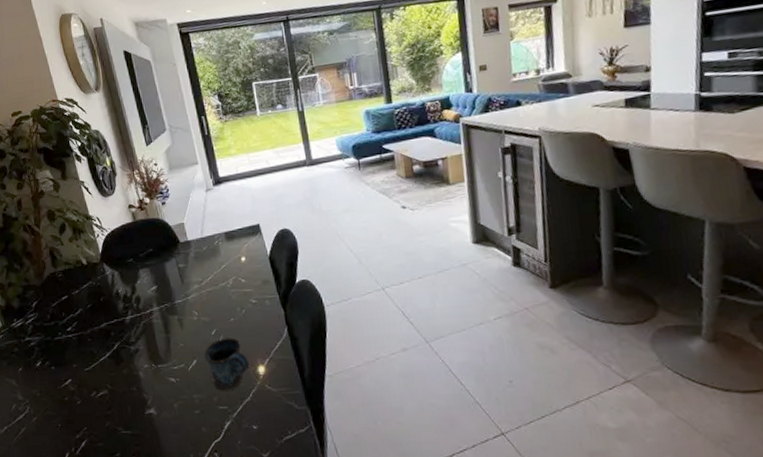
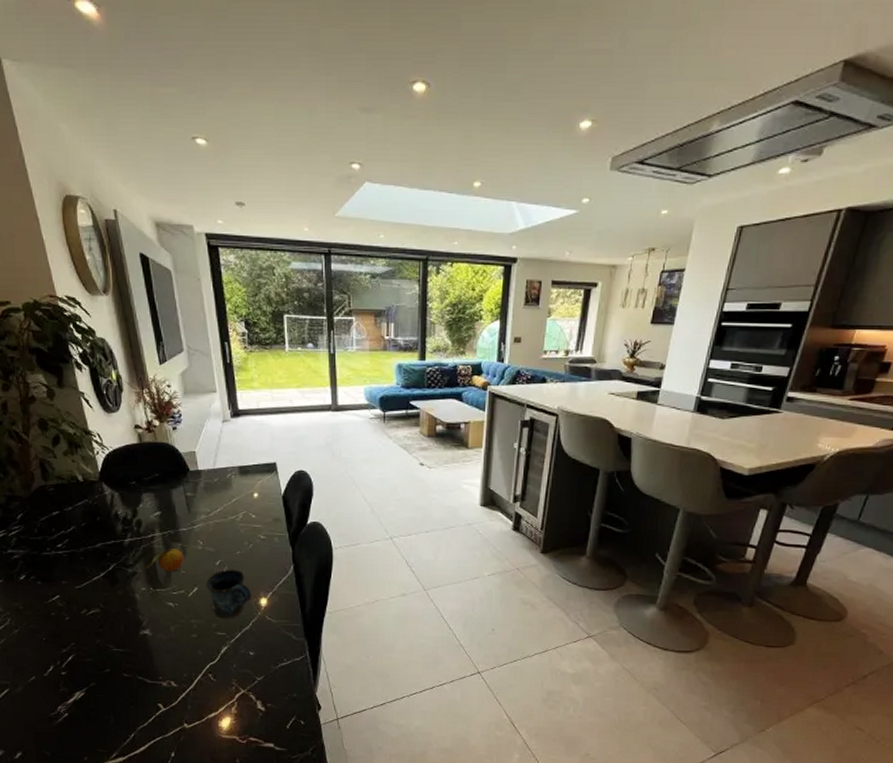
fruit: none [146,317,181,347] -> present [145,544,184,572]

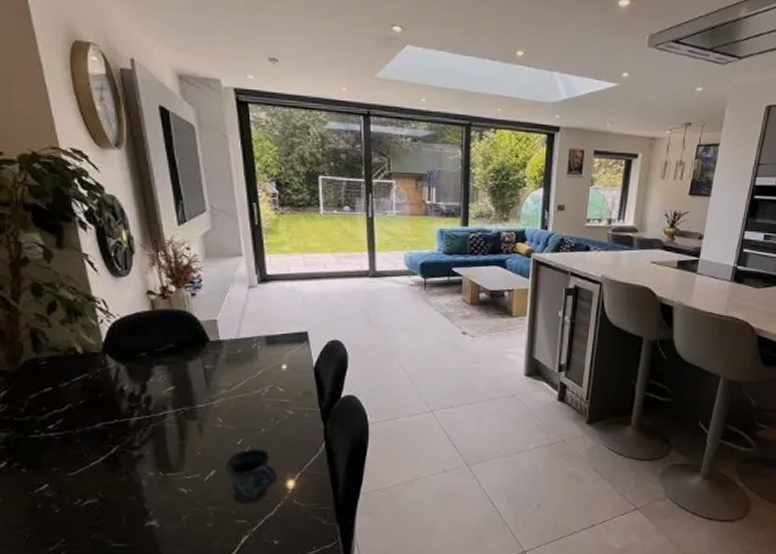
fruit: present [145,544,184,572] -> none [153,422,200,454]

